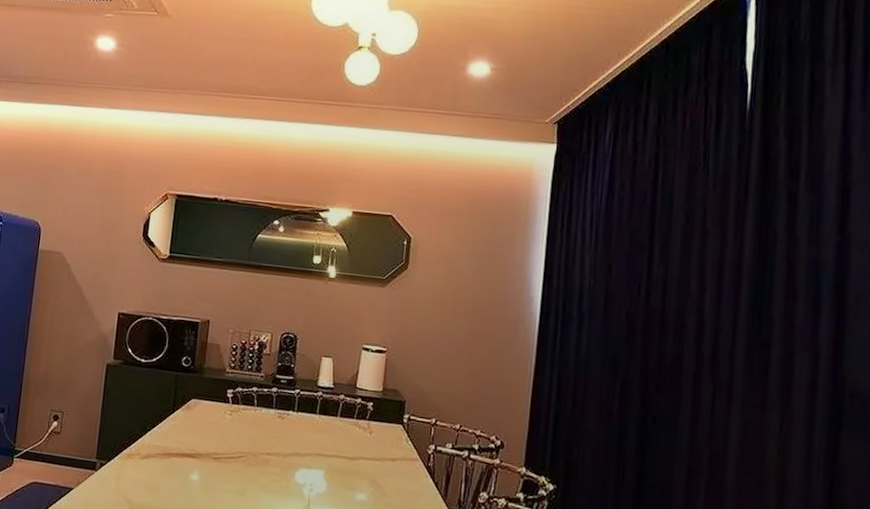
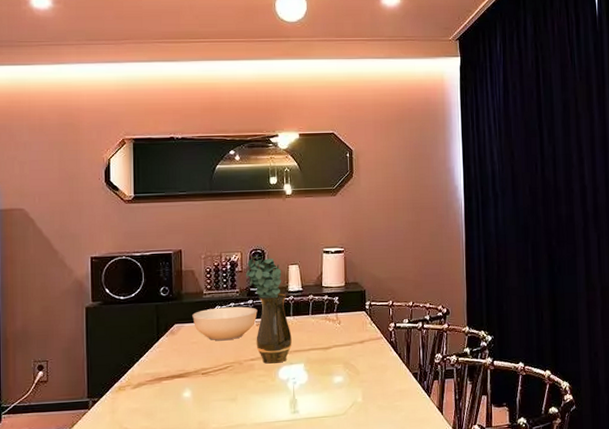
bowl: none [211,389,281,428] -> present [192,306,258,341]
vase: none [273,336,316,464] -> present [245,253,292,364]

